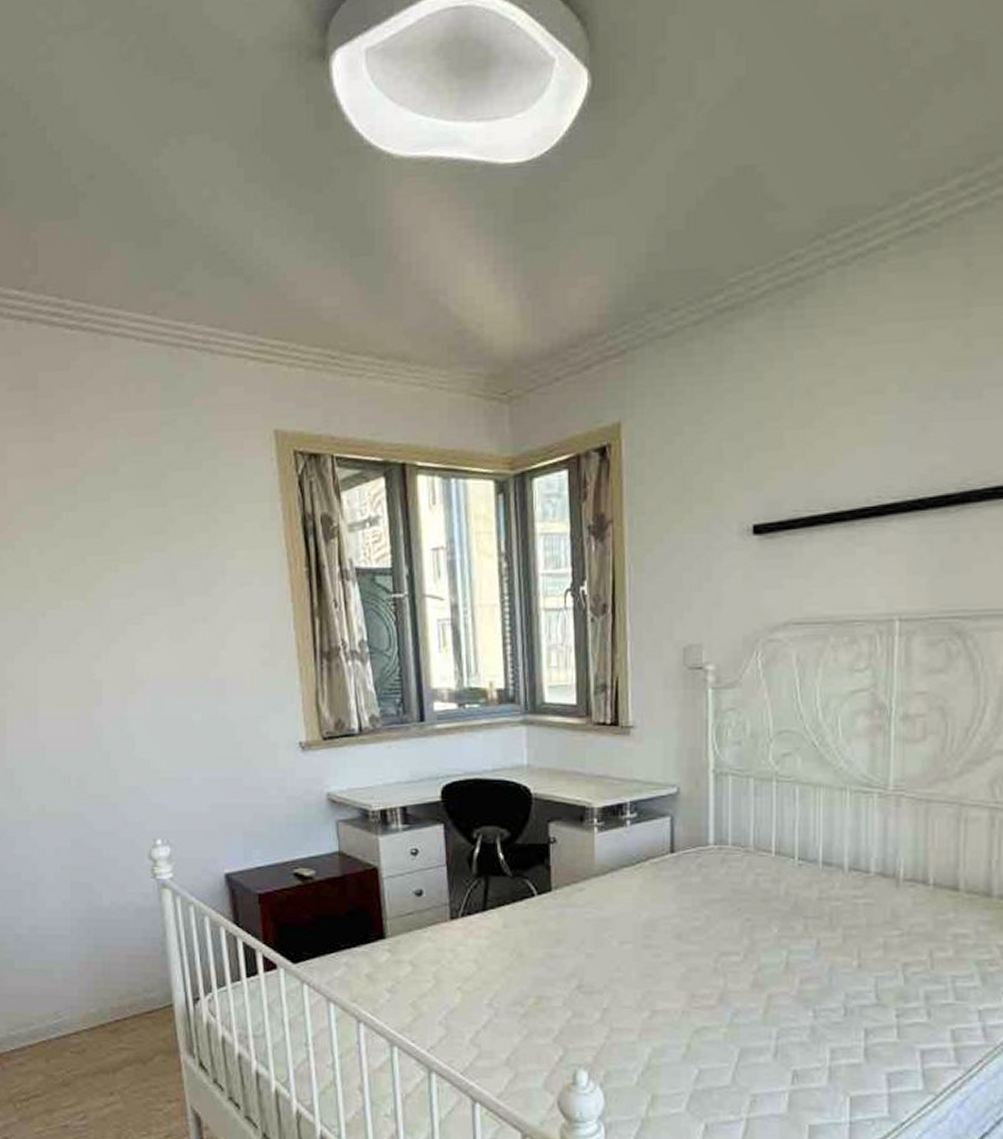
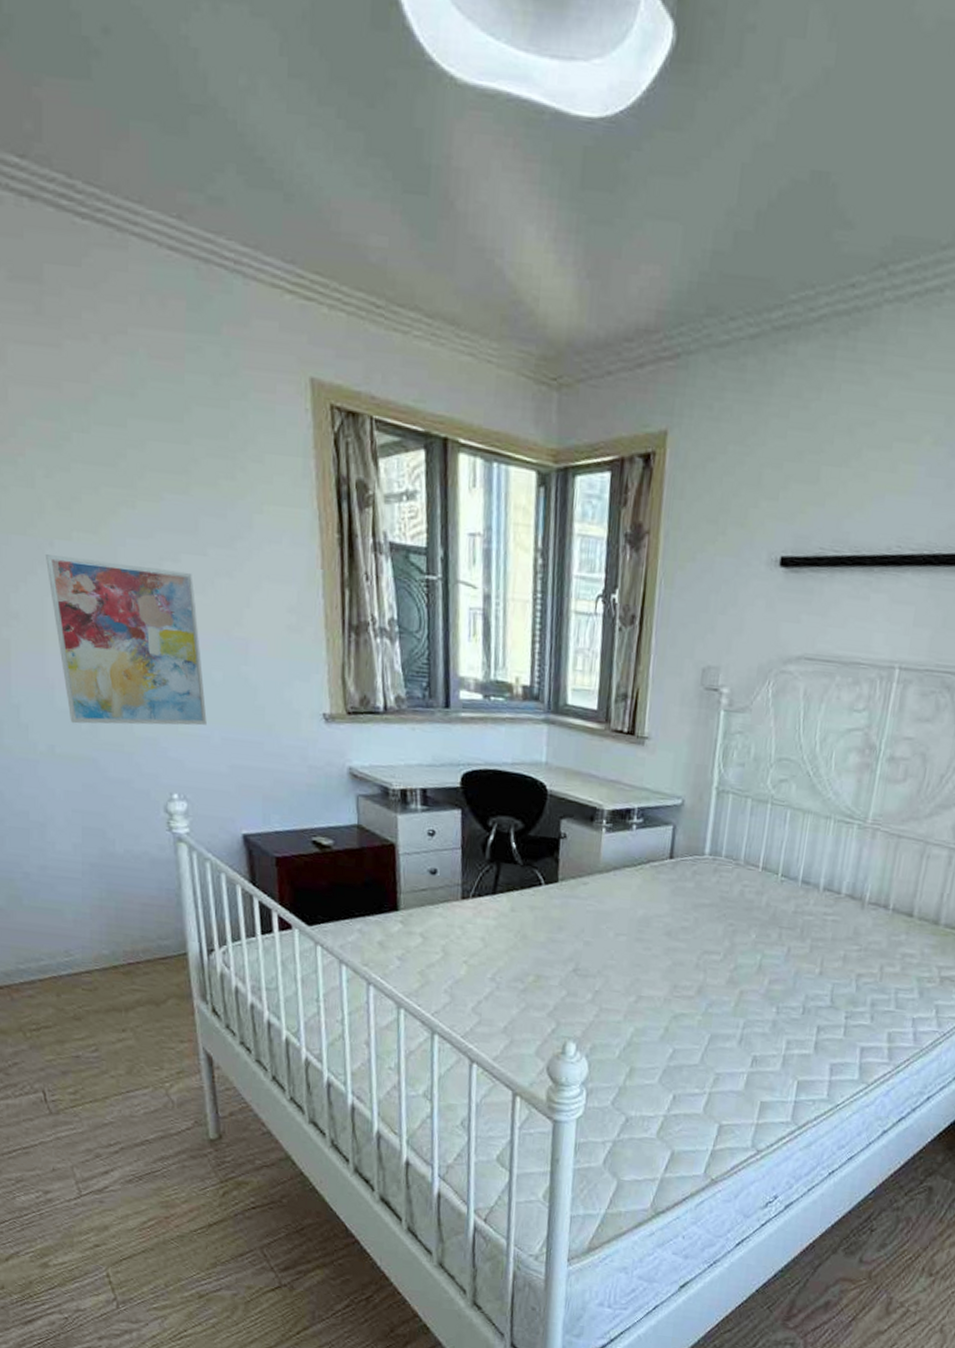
wall art: none [37,623,187,781] -> present [45,553,207,726]

